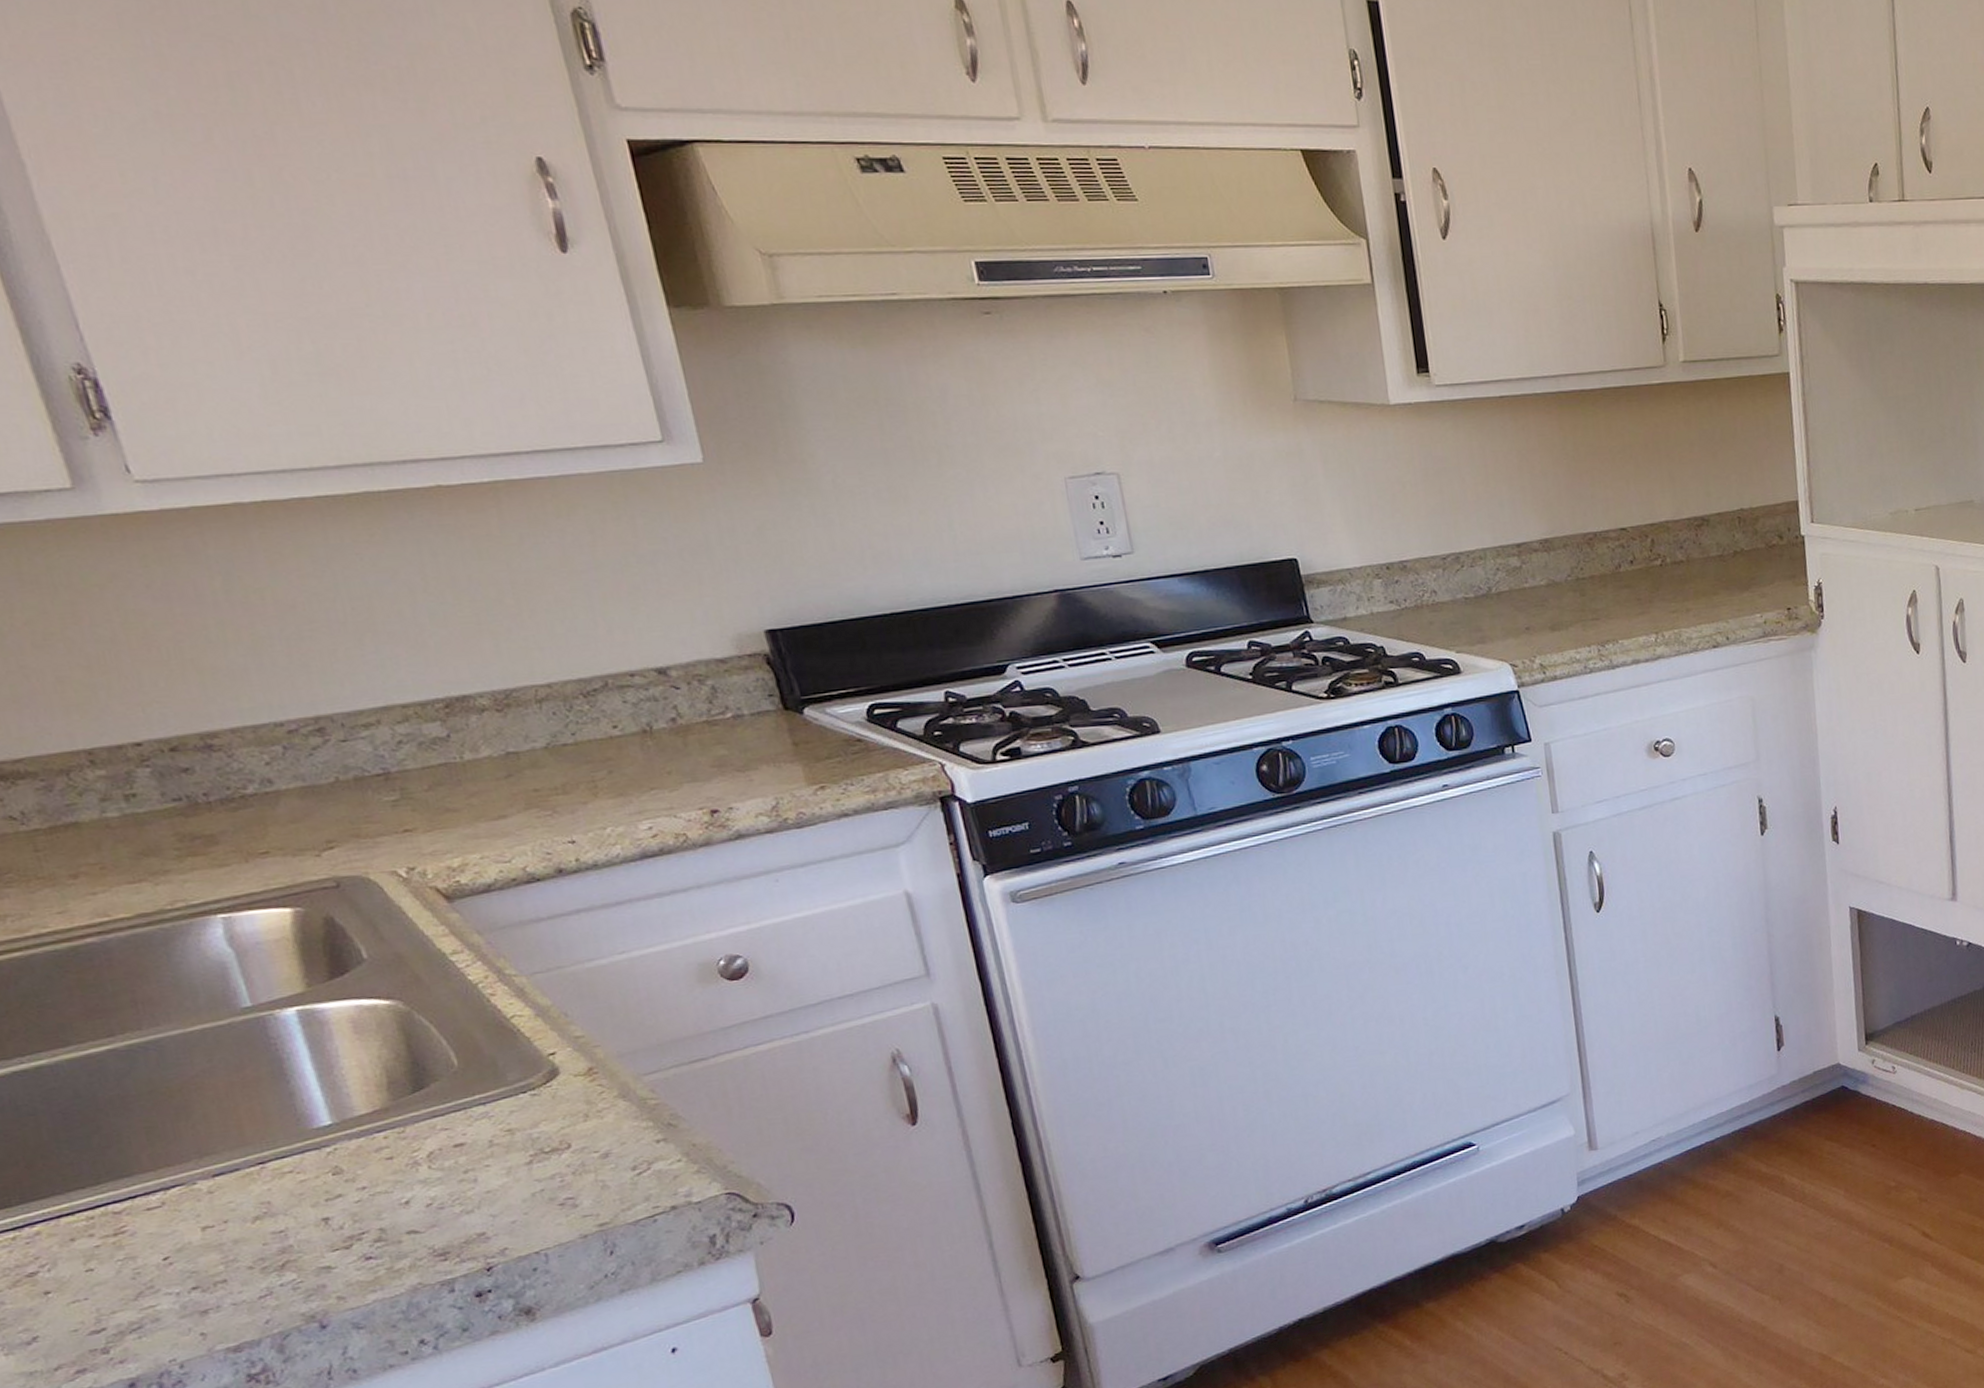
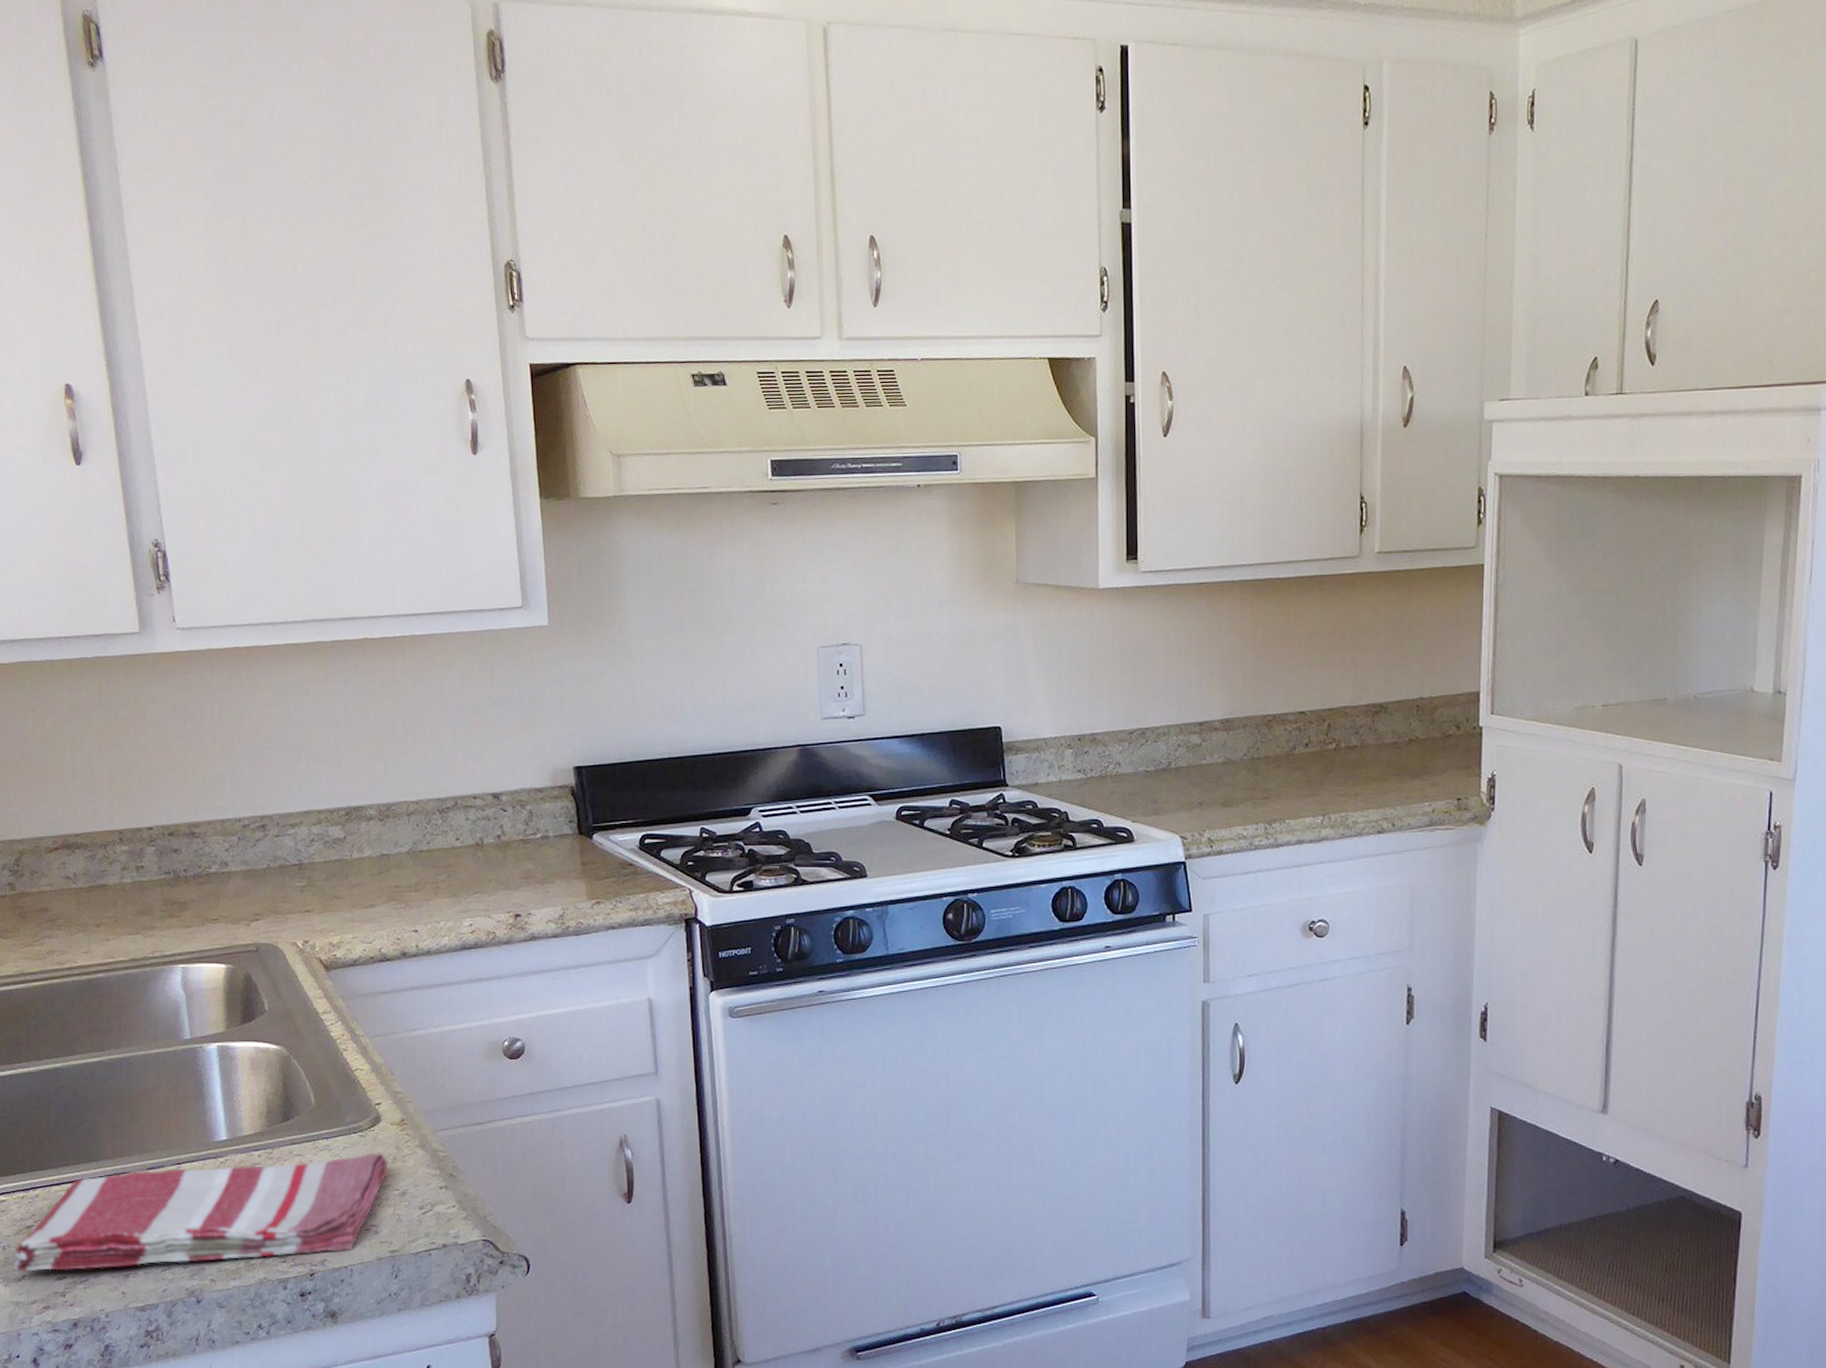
dish towel: none [14,1111,580,1333] -> present [14,1153,389,1272]

